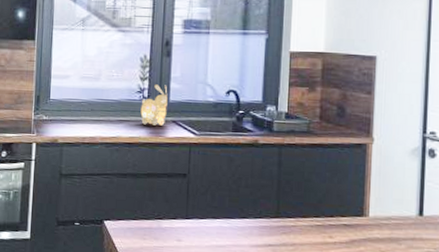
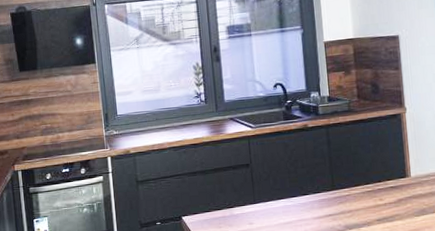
utensil holder: present [140,84,168,126] -> none [200,87,224,126]

